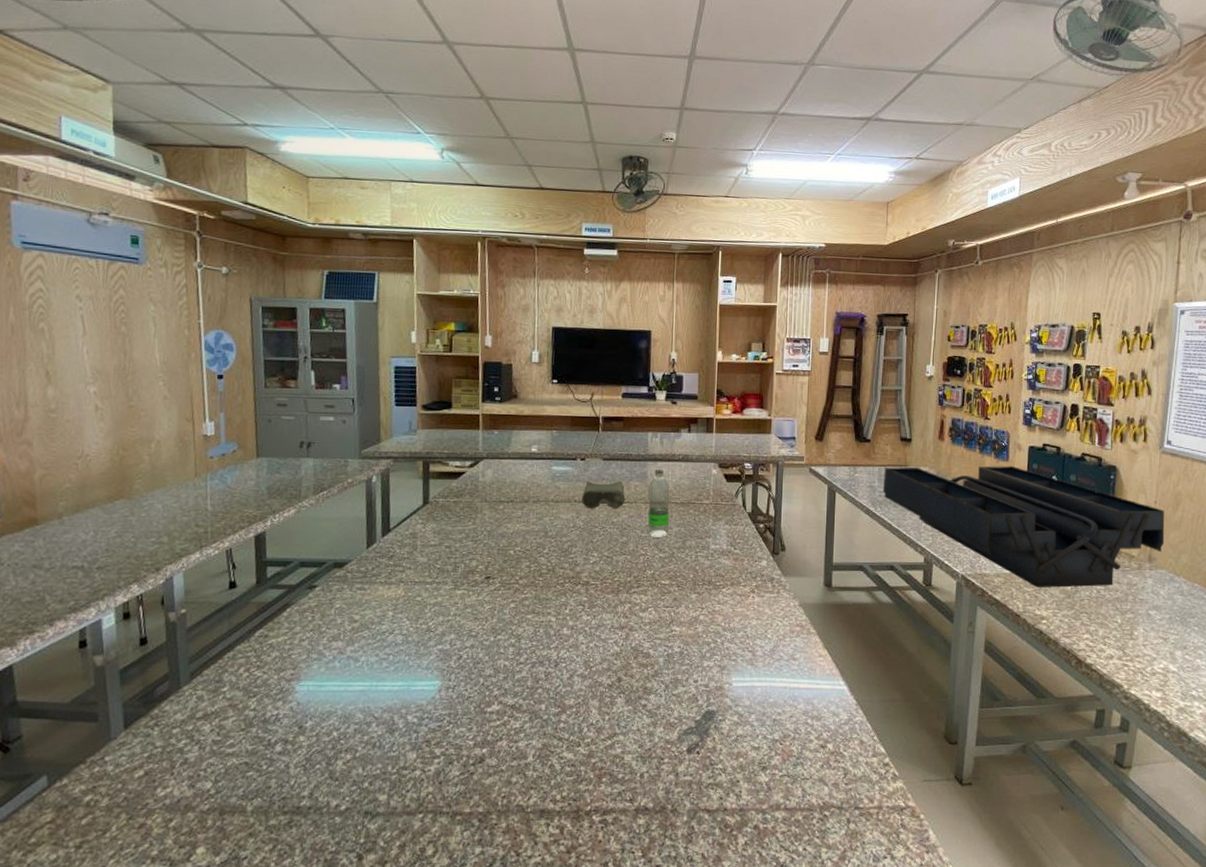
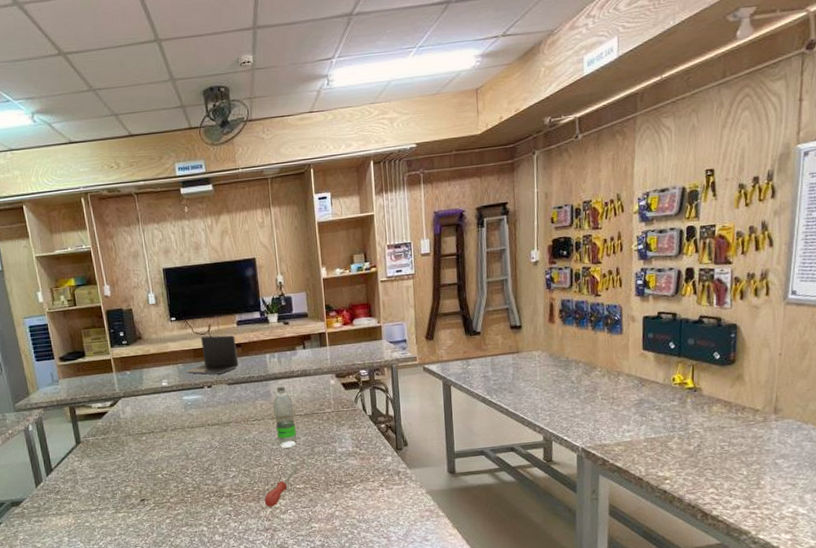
laptop computer: none [558,404,618,447] -> present [184,335,239,375]
goggles: present [581,481,626,509] -> none [213,402,254,430]
screwdriver: none [623,560,666,602] -> present [264,467,298,507]
tool box: present [883,465,1165,587] -> none [496,338,791,451]

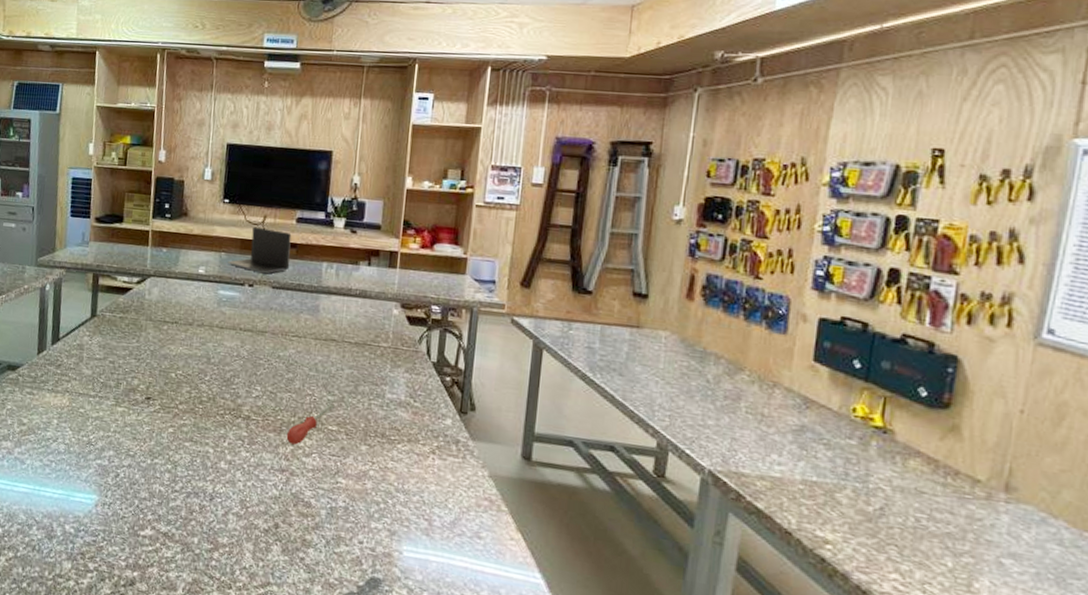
bottle: present [273,386,297,448] -> none [316,303,344,379]

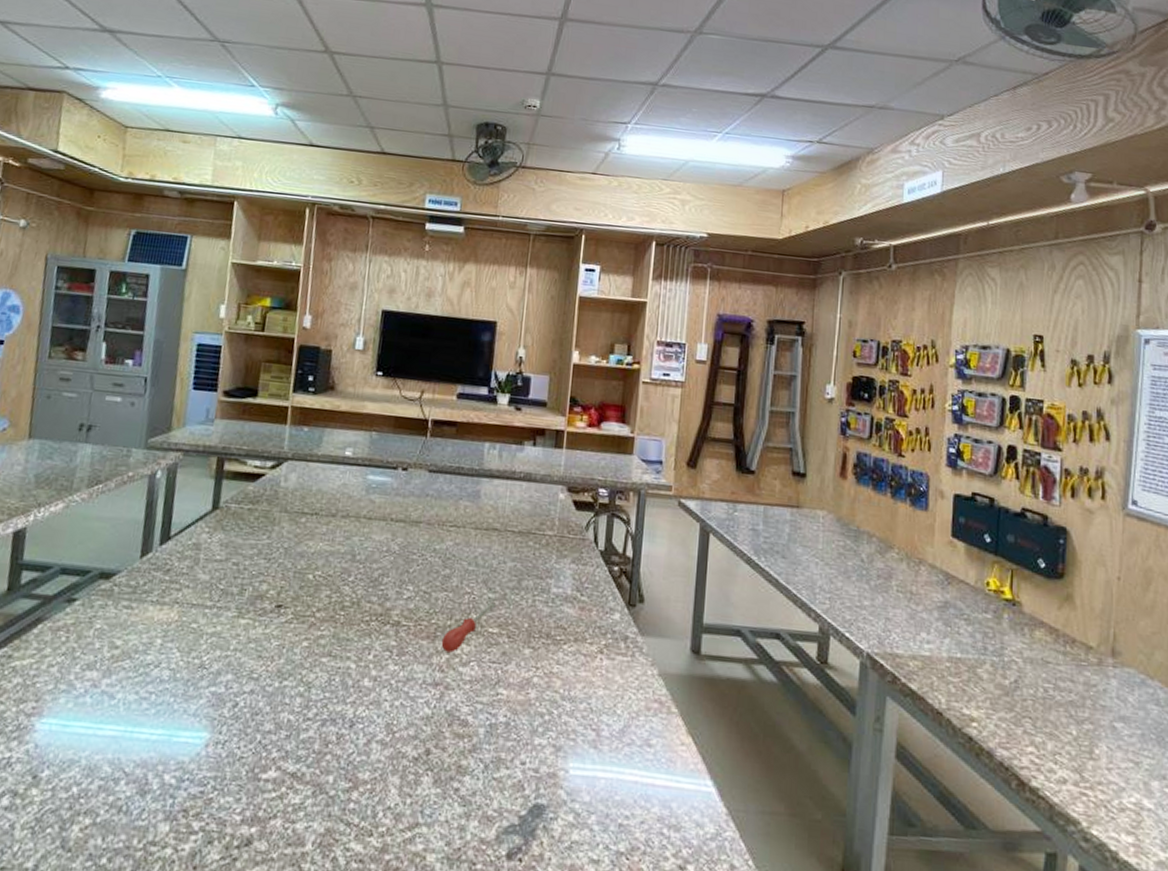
laptop computer: present [226,226,292,274] -> none [377,402,451,456]

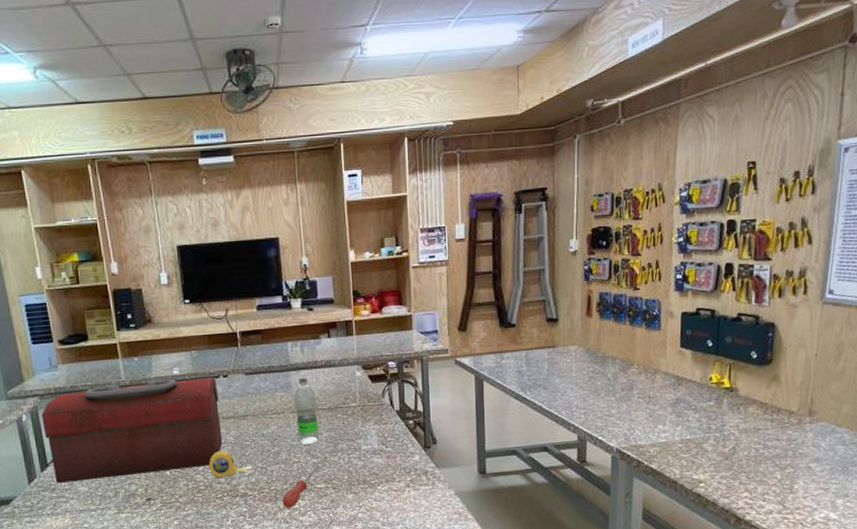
toolbox: none [173,453,394,577] -> present [41,376,223,483]
tape measure: none [361,560,414,597] -> present [208,451,253,478]
bottle: none [476,487,507,573] -> present [294,377,320,444]

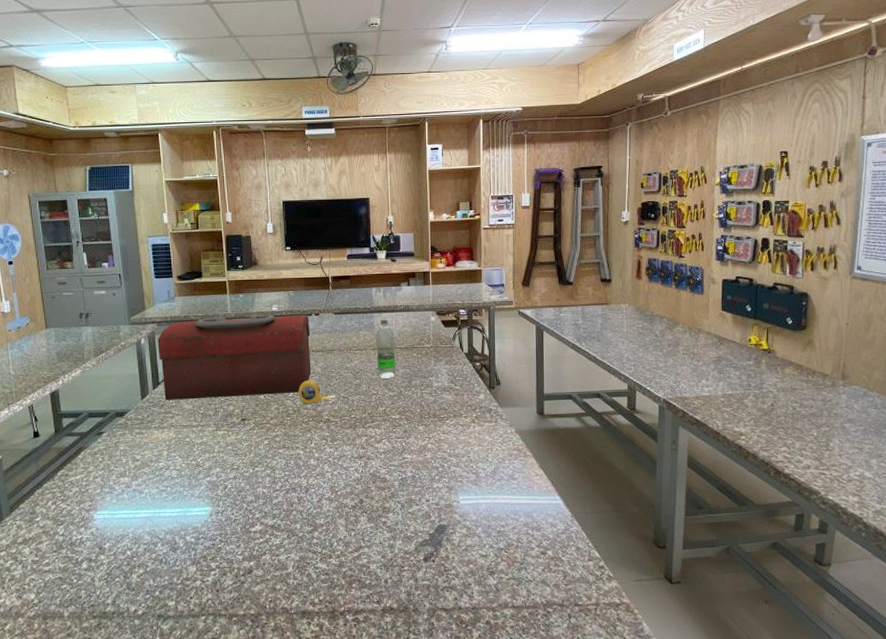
screwdriver: present [282,465,319,508] -> none [360,398,395,435]

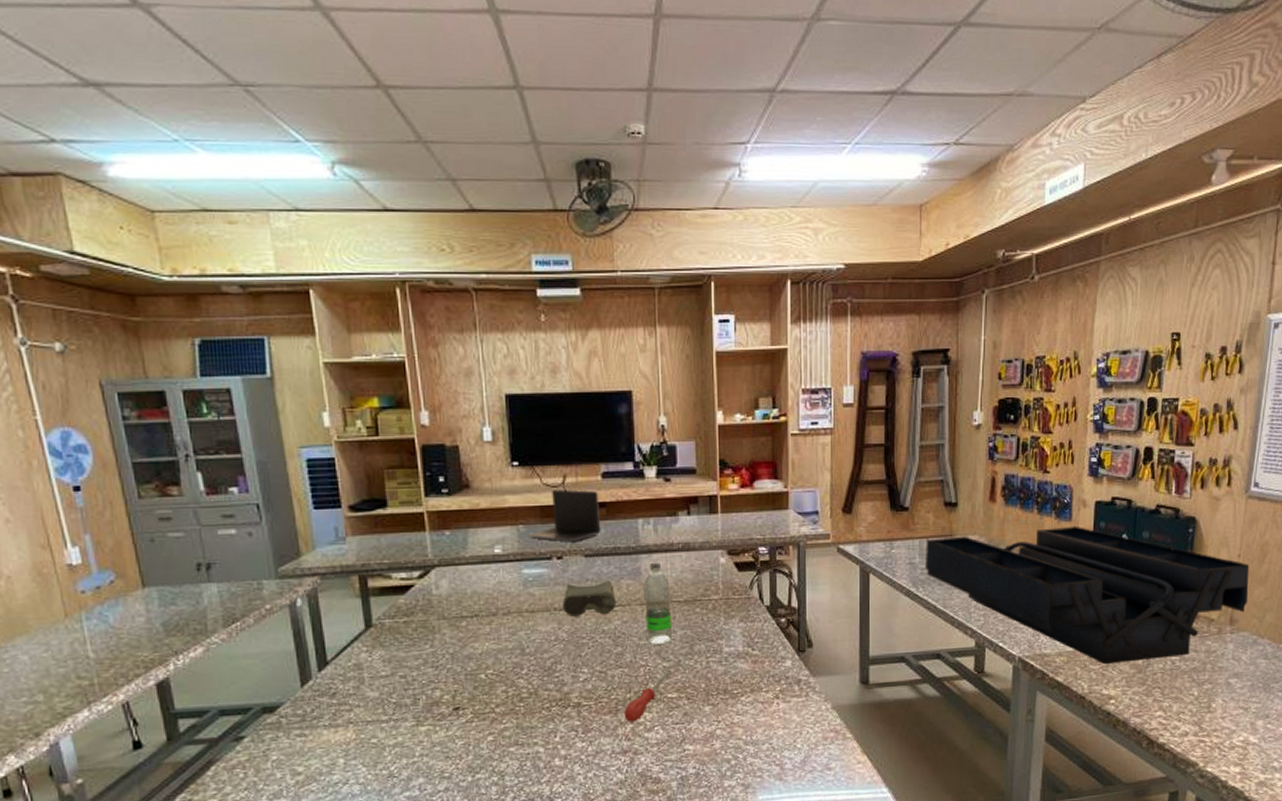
toolbox: present [157,314,311,400] -> none [322,557,553,686]
laptop computer: none [294,266,346,304] -> present [526,489,601,542]
tape measure: present [297,380,336,404] -> none [534,650,590,683]
goggles: none [318,332,356,357] -> present [561,581,617,617]
screwdriver: none [360,398,395,435] -> present [623,670,671,722]
tool box: none [587,298,857,407] -> present [926,525,1250,664]

